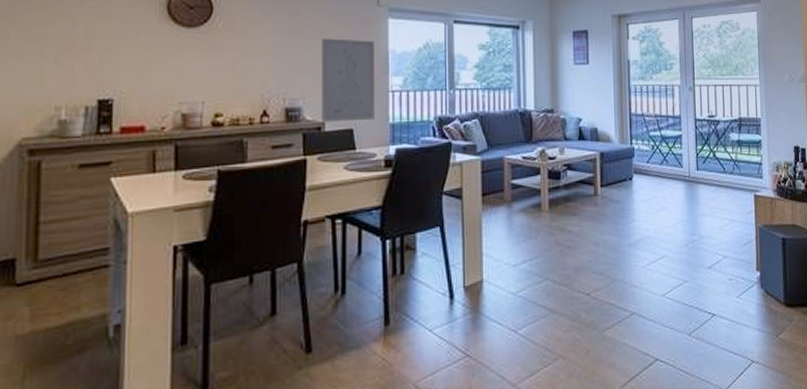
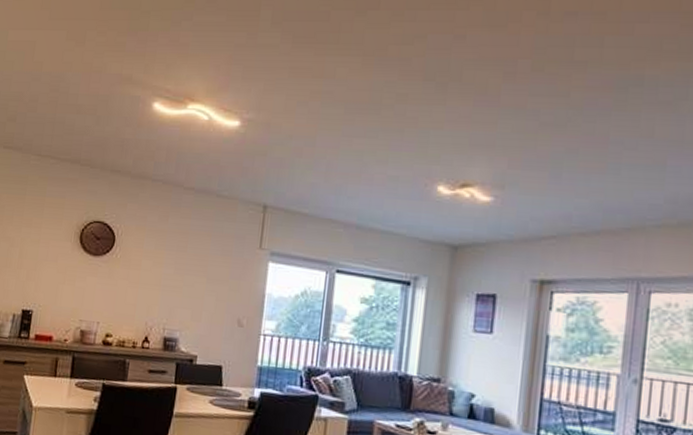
wall art: present [321,38,375,122] -> none [194,276,252,360]

